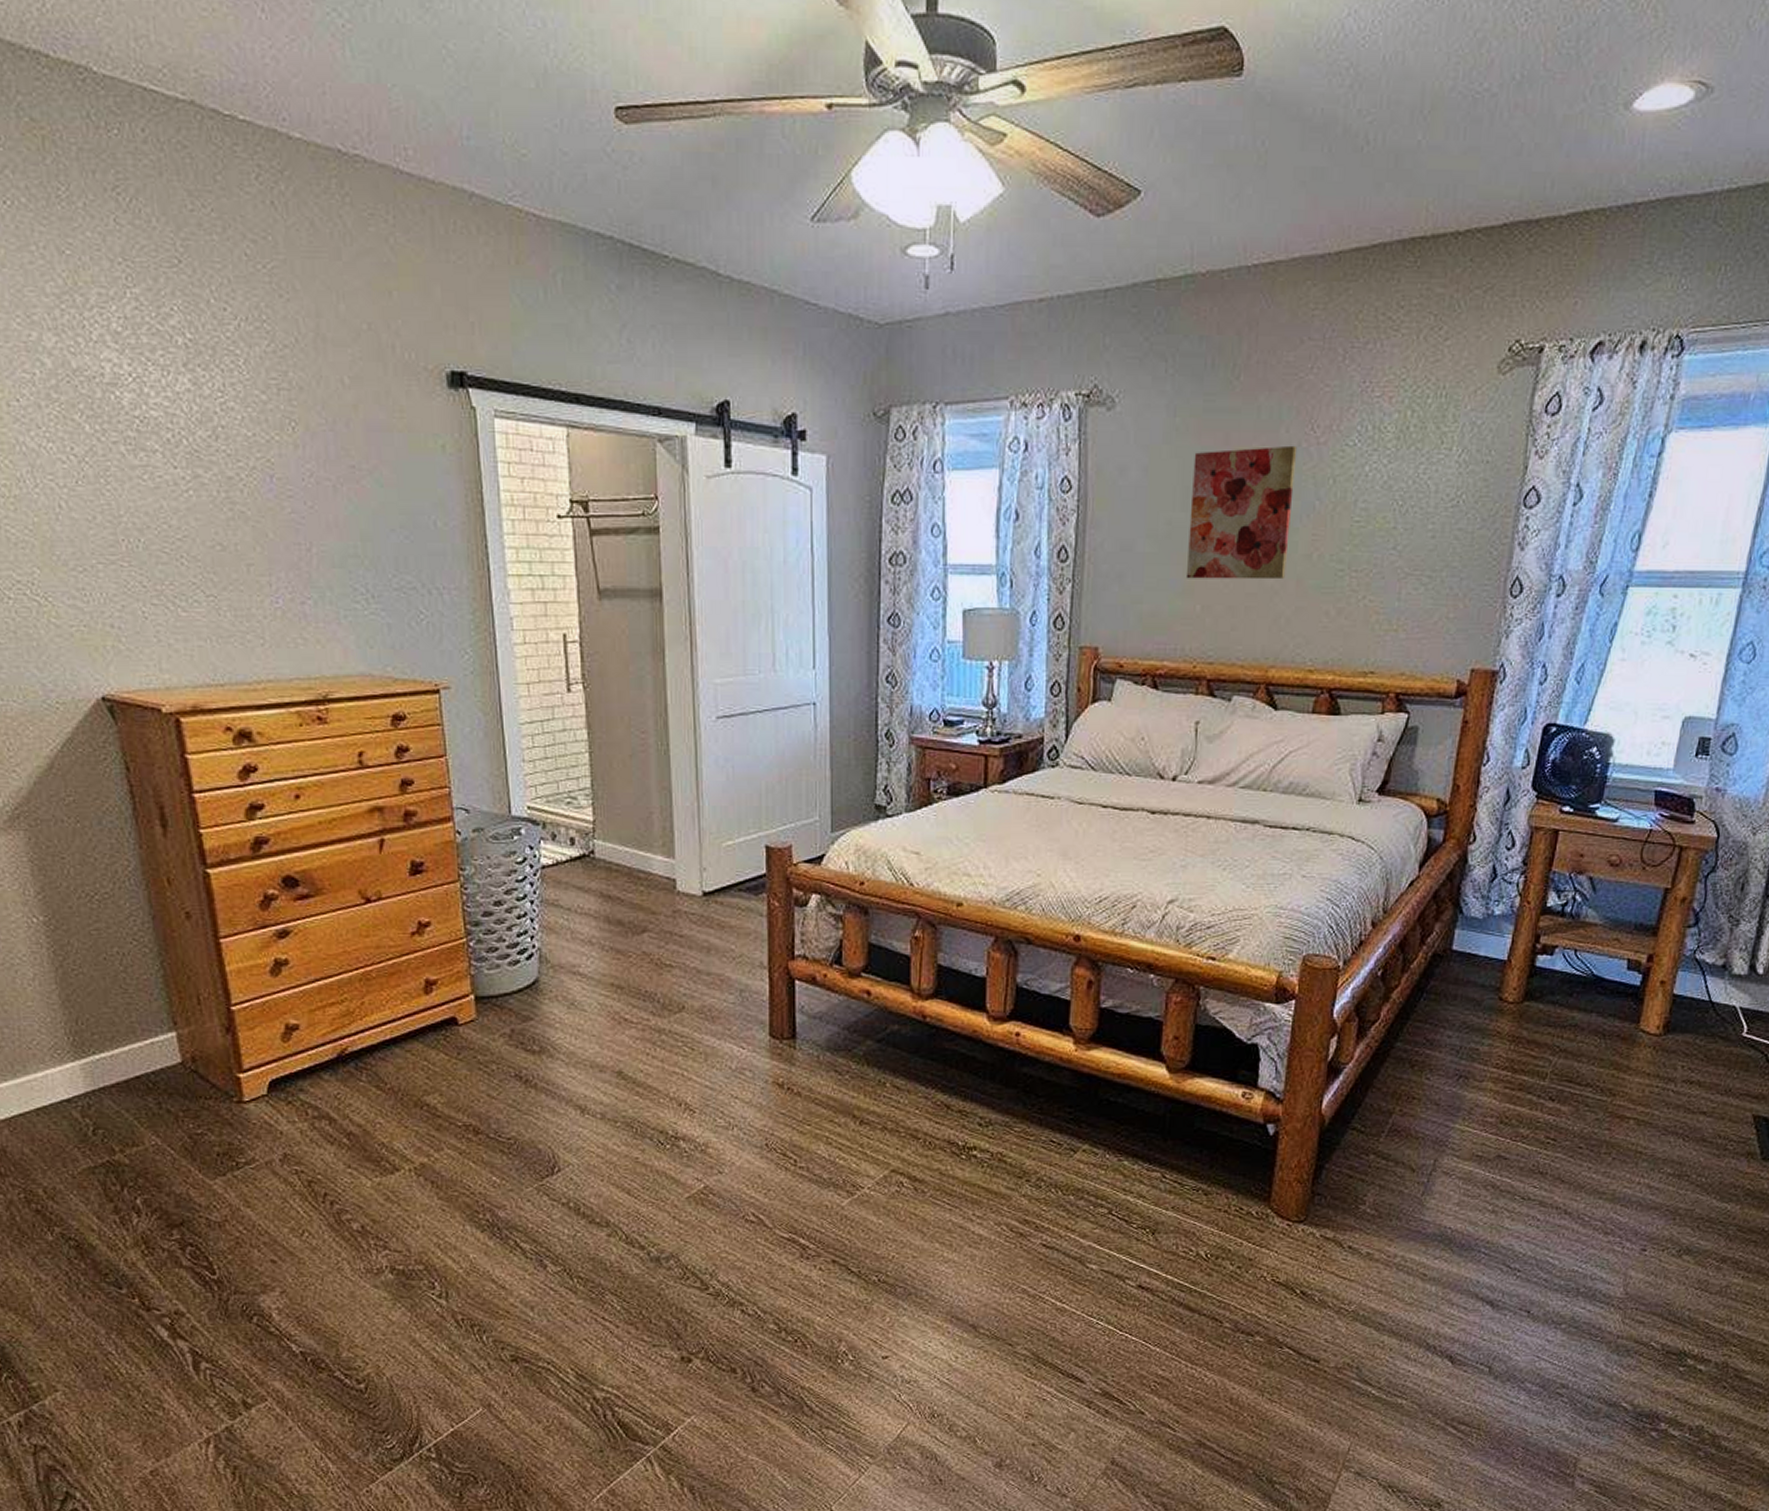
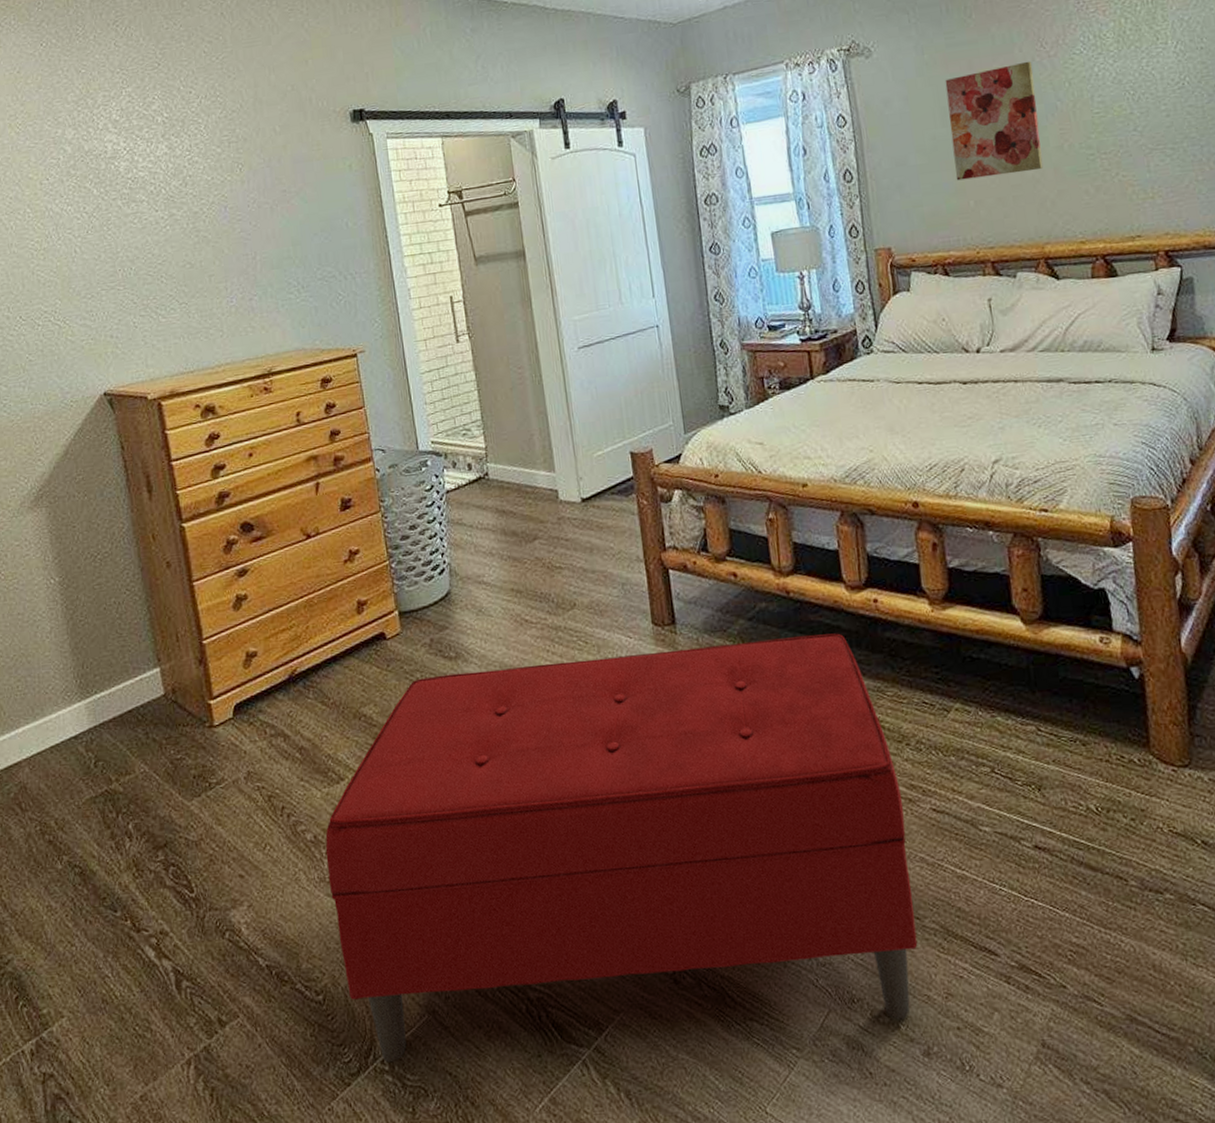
bench: none [374,1064,1014,1451] -> present [325,633,918,1063]

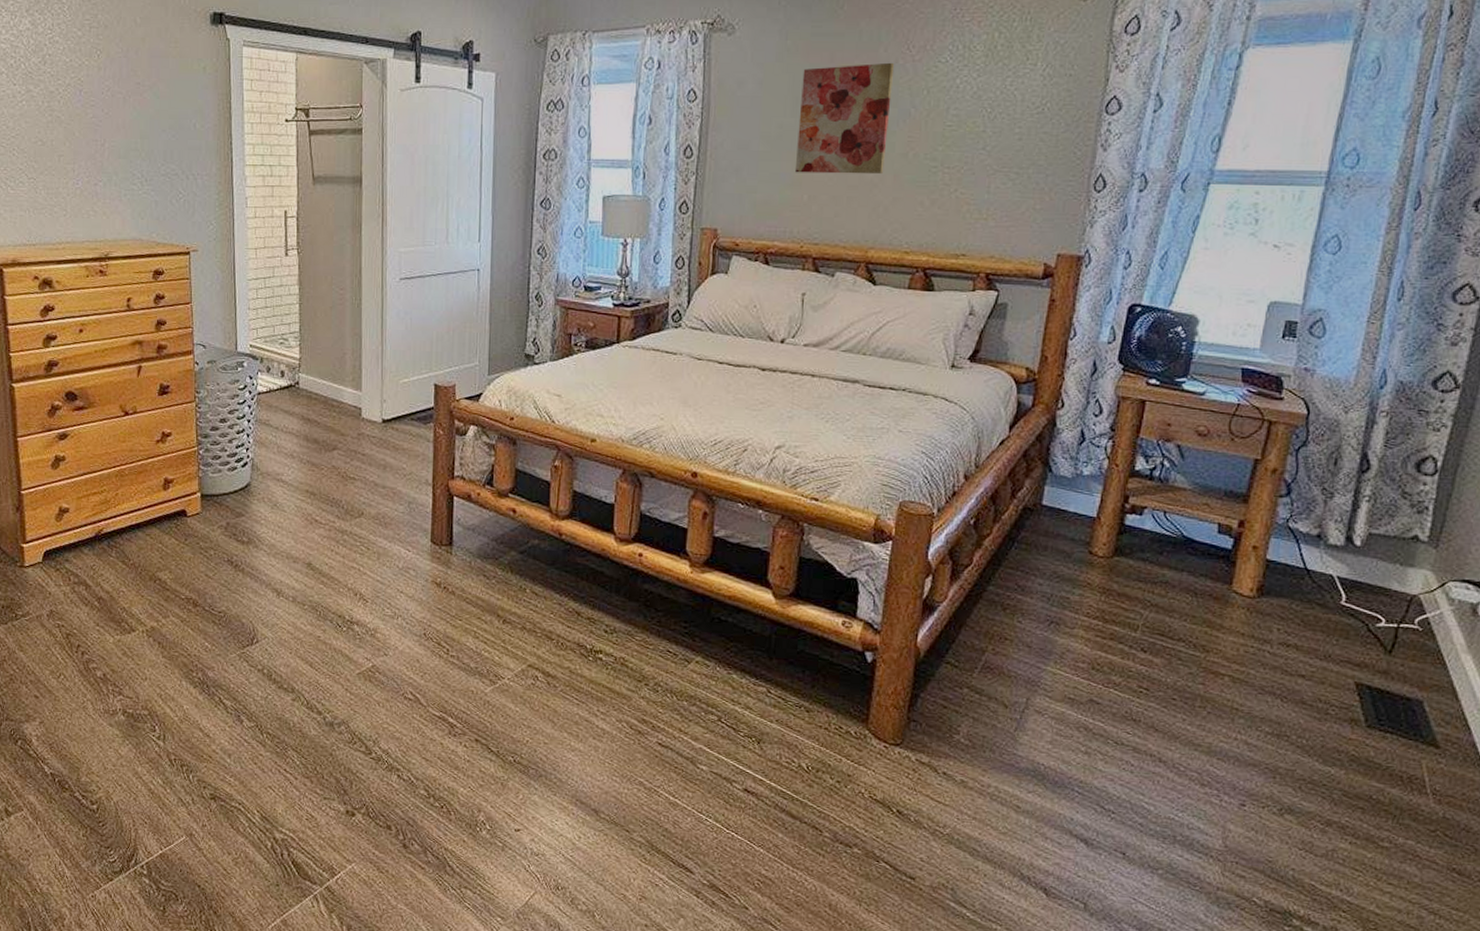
bench: present [325,633,918,1063] -> none [112,555,633,910]

